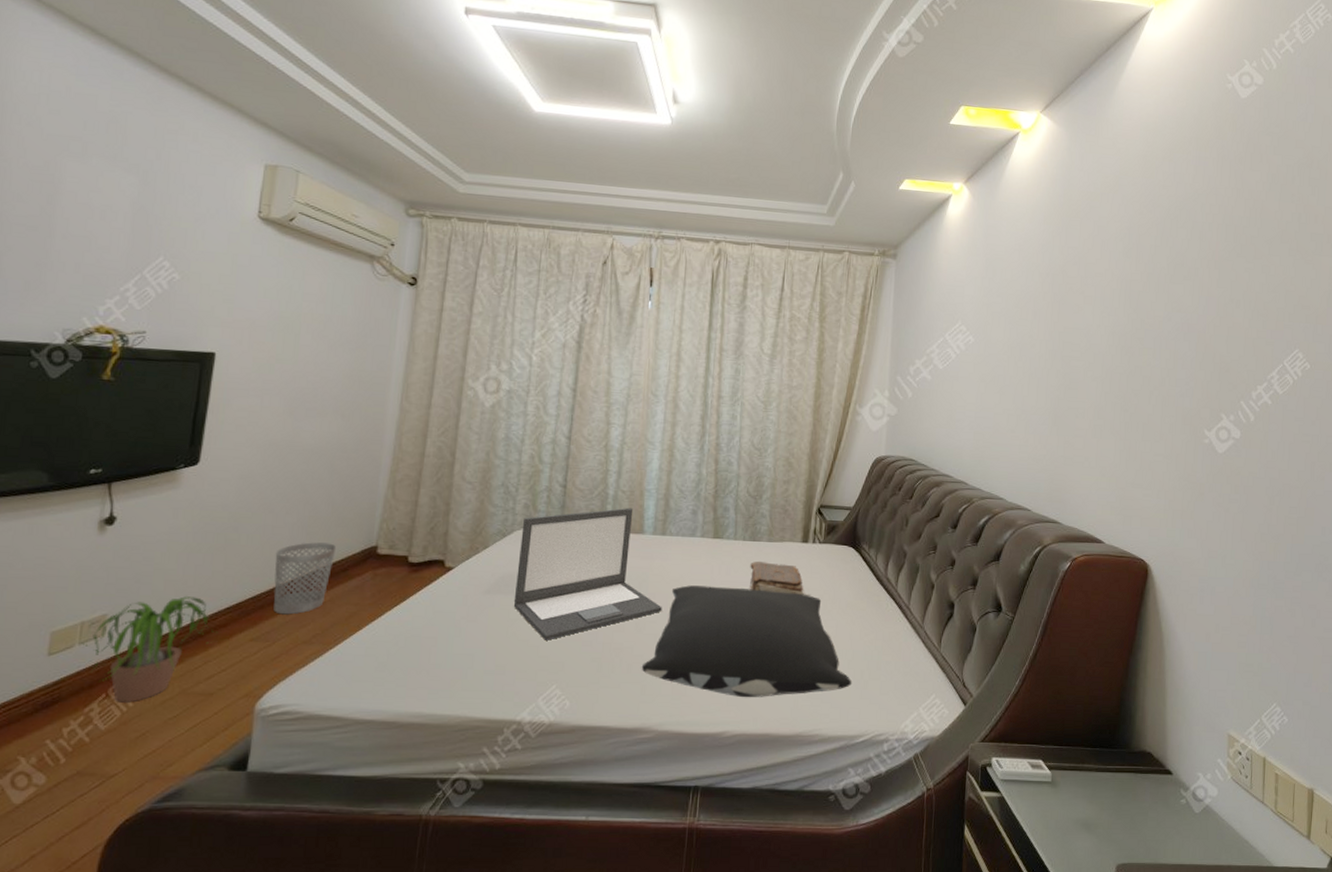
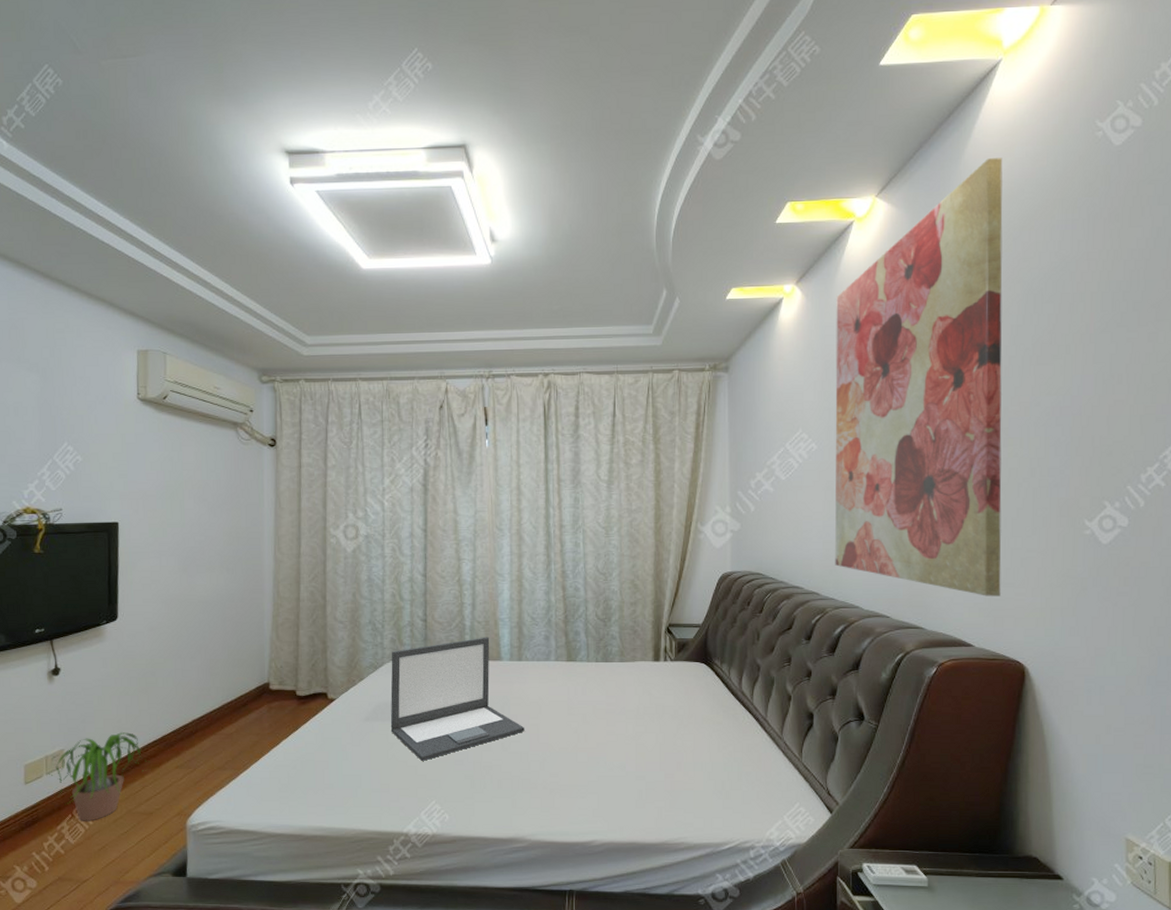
wastebasket: present [274,542,337,615] -> none [187,682,236,745]
pillow: present [641,585,851,698] -> none [510,706,713,809]
book: present [750,561,804,595] -> none [605,681,659,711]
wall art: none [984,93,1150,496] -> present [835,158,1003,596]

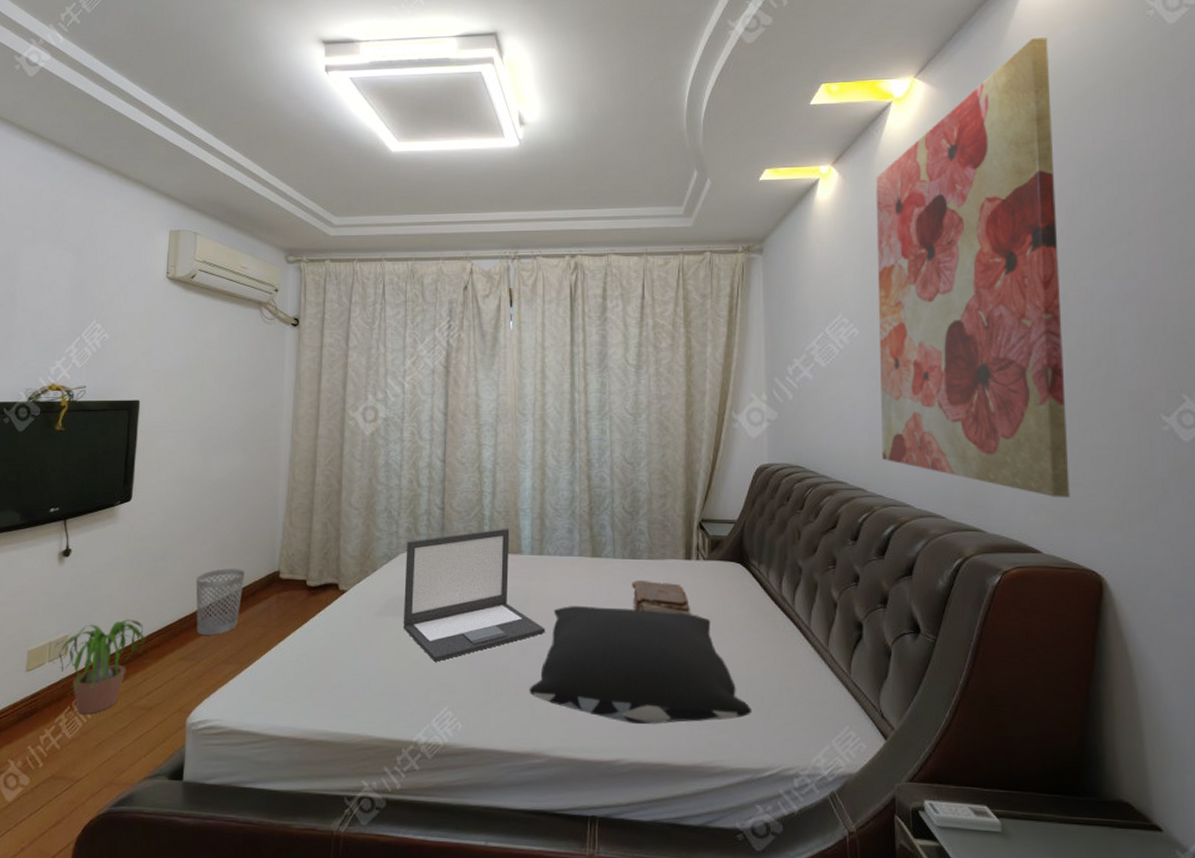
wastebasket: none [187,682,236,745] -> present [195,568,246,636]
pillow: none [510,706,713,809] -> present [529,606,751,725]
book: none [605,681,659,711] -> present [632,580,691,615]

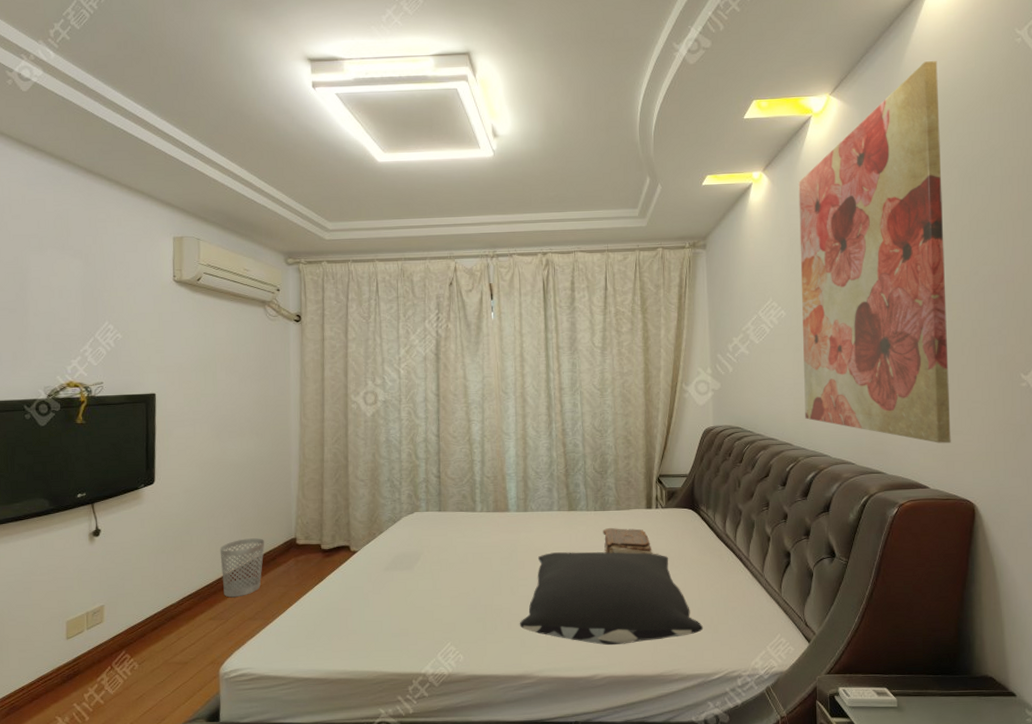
potted plant: present [50,619,153,715] -> none [89,588,184,673]
laptop: present [403,528,545,662] -> none [408,490,531,606]

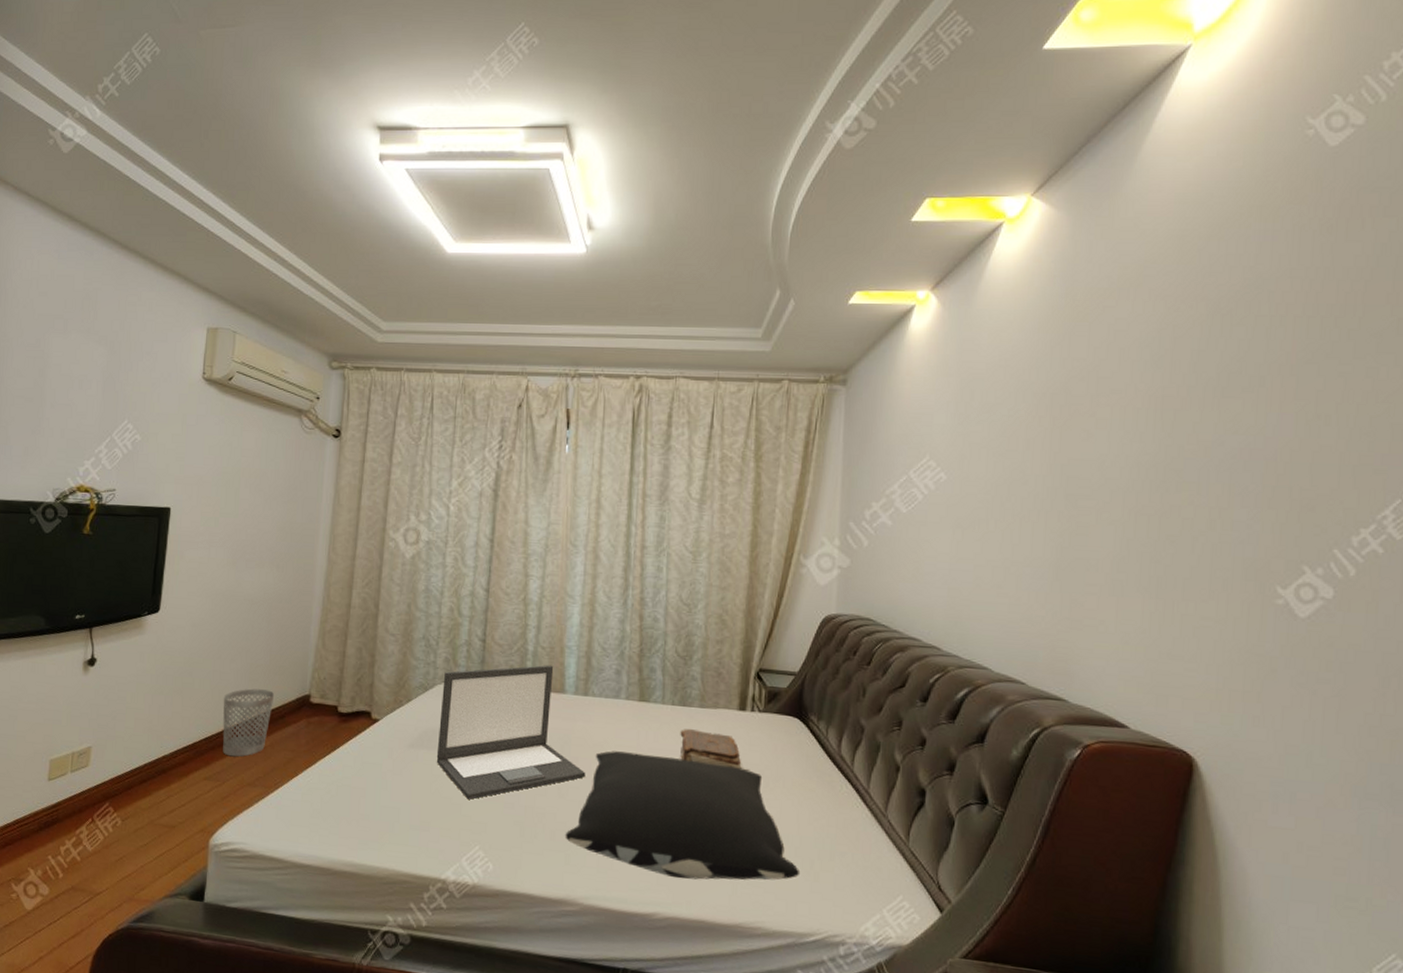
laptop: none [408,490,531,606] -> present [436,665,586,800]
wall art: present [798,61,951,443] -> none [961,156,1188,671]

